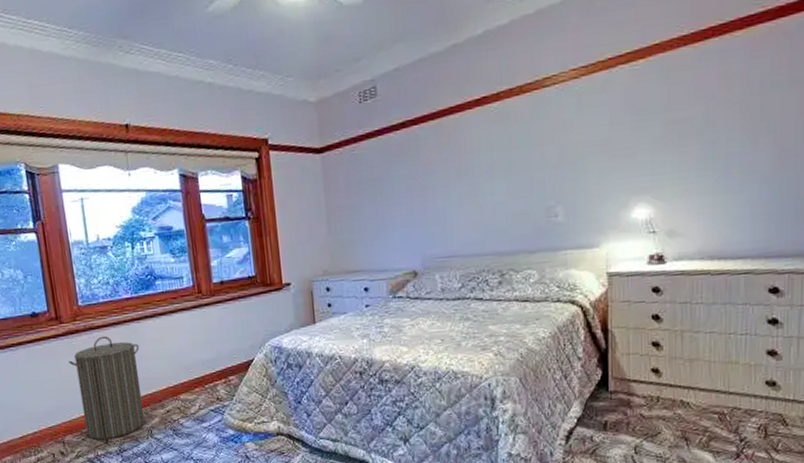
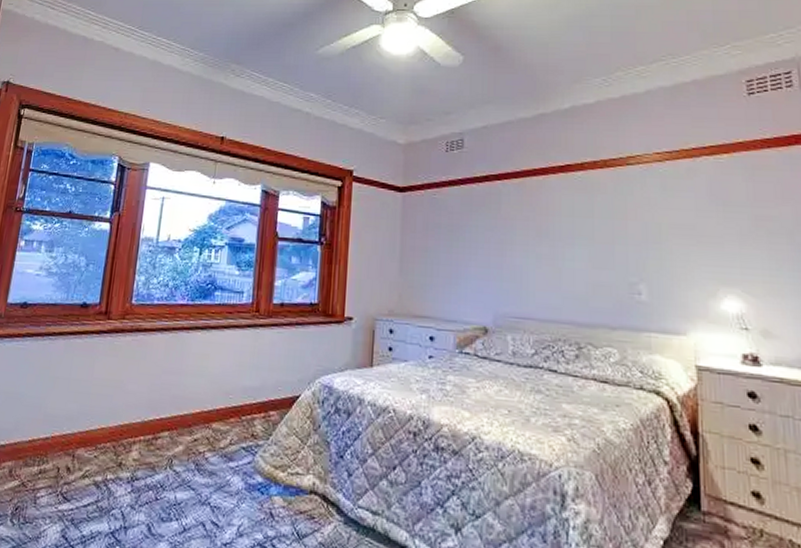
laundry hamper: present [68,336,145,439] -> none [100,340,182,462]

